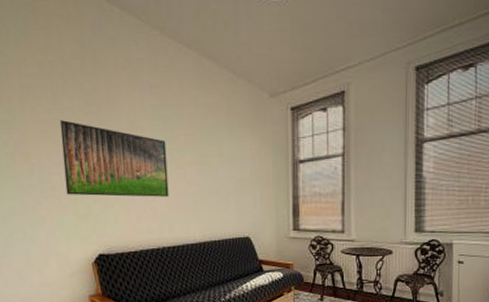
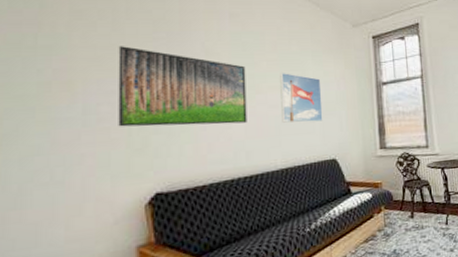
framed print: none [197,148,238,199] -> present [280,73,323,123]

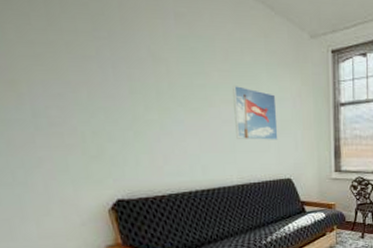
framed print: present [118,46,247,127] -> none [57,44,201,137]

